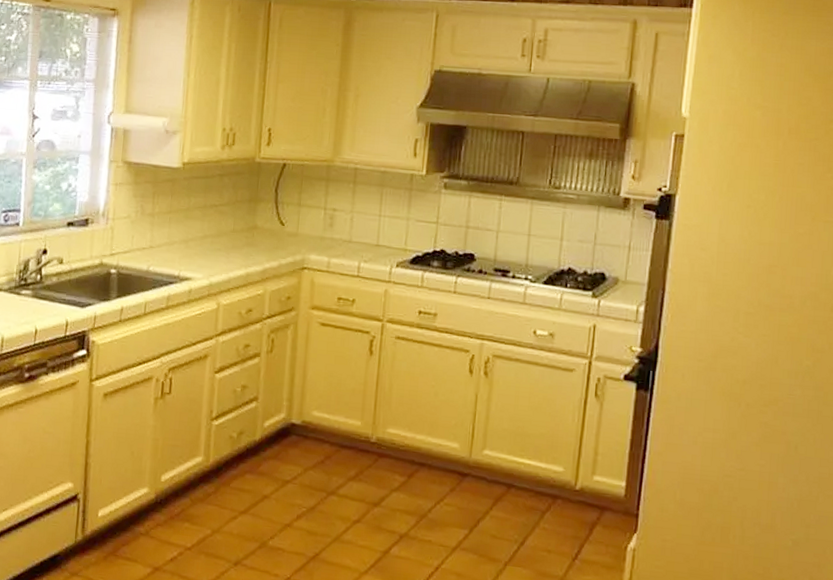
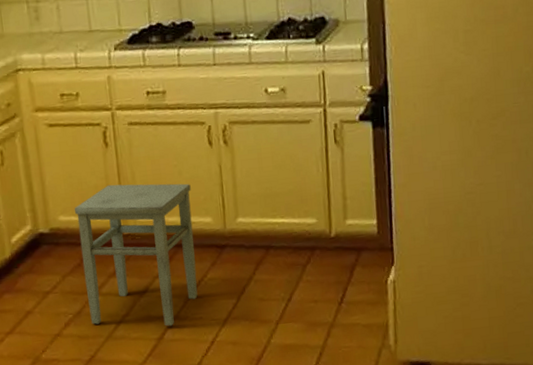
stool: none [322,391,444,542] -> present [74,183,198,326]

